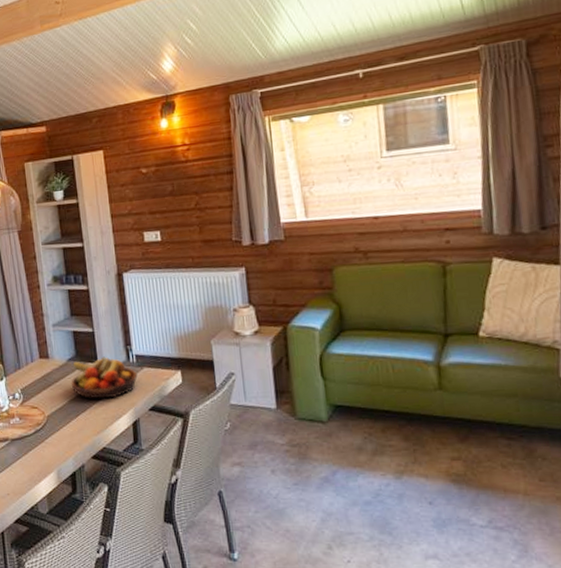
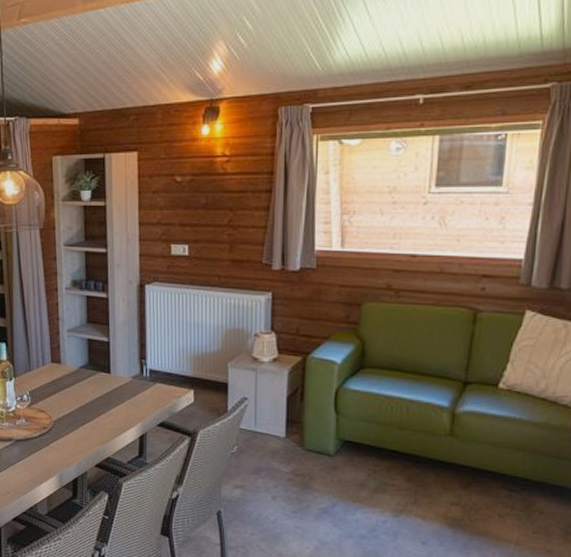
fruit bowl: present [71,356,138,399] -> none [81,367,150,410]

